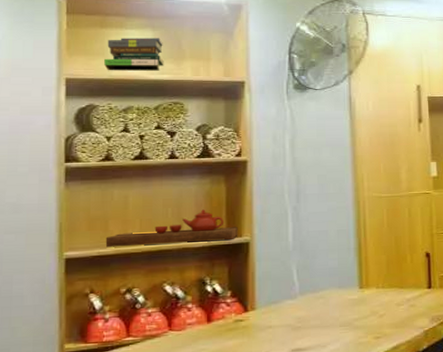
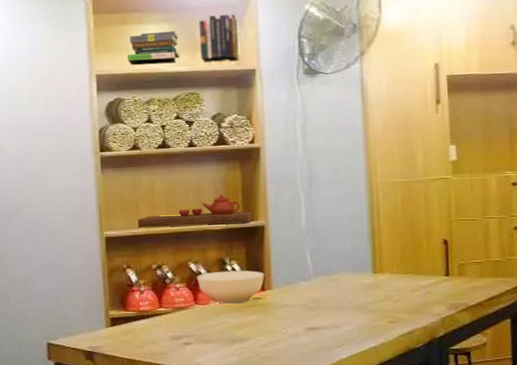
bowl: none [172,290,248,329] -> present [196,270,265,304]
books: none [186,26,228,73] -> present [199,14,239,63]

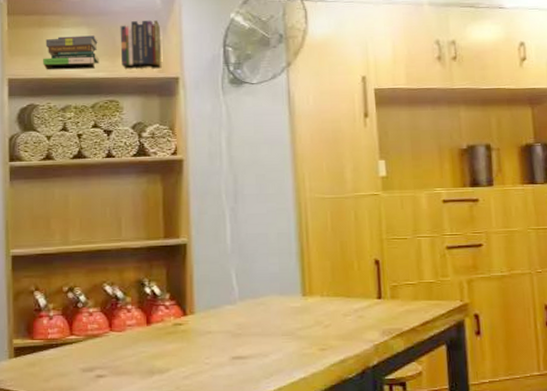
tea set: present [137,194,254,228] -> none [48,209,175,246]
bowl: present [196,270,265,304] -> none [112,293,187,330]

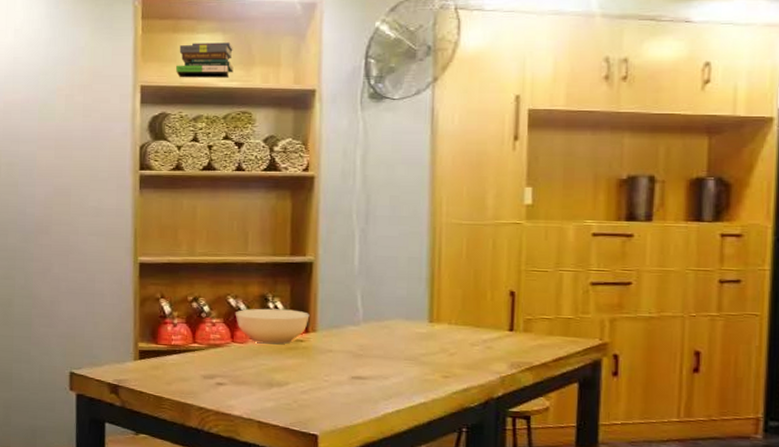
bowl: none [112,293,187,330] -> present [235,308,310,345]
books: present [120,20,162,70] -> none [256,28,300,80]

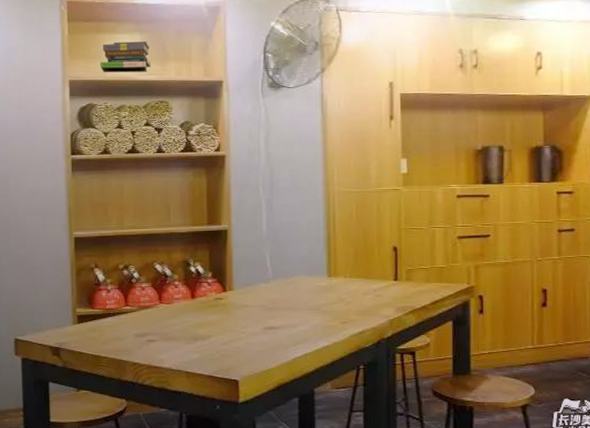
bowl: present [235,308,310,345] -> none [161,272,227,303]

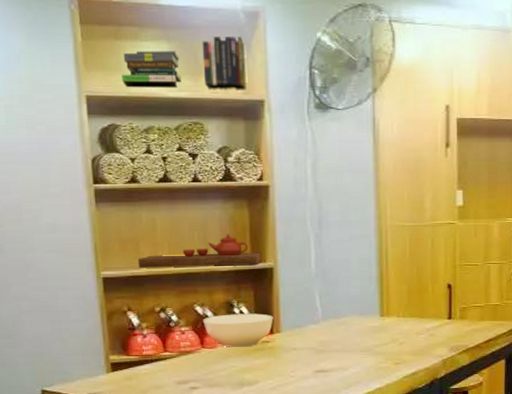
tea set: none [106,199,217,230] -> present [138,234,262,269]
bowl: none [161,272,227,303] -> present [202,313,273,347]
books: none [170,28,208,73] -> present [202,37,247,90]

